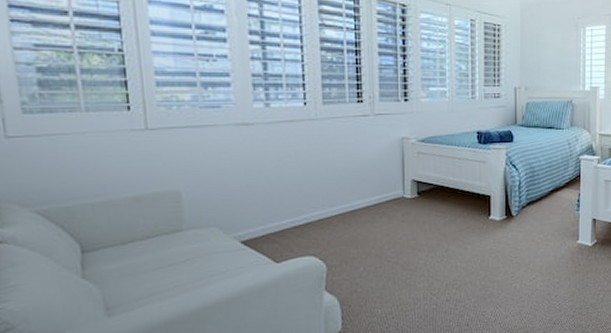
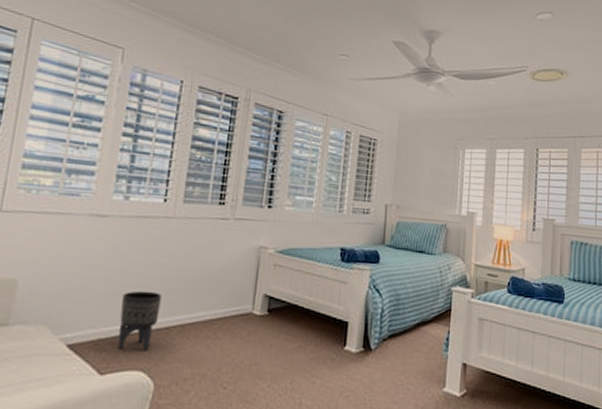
planter: none [281,188,320,239] -> present [118,290,162,351]

